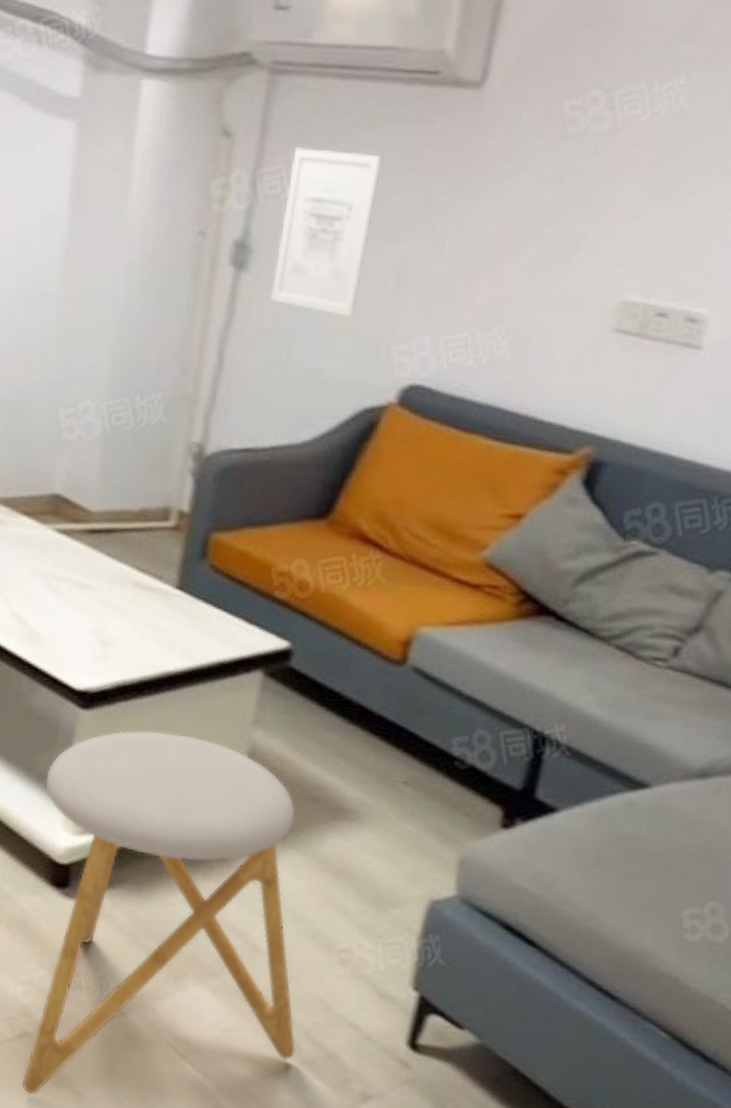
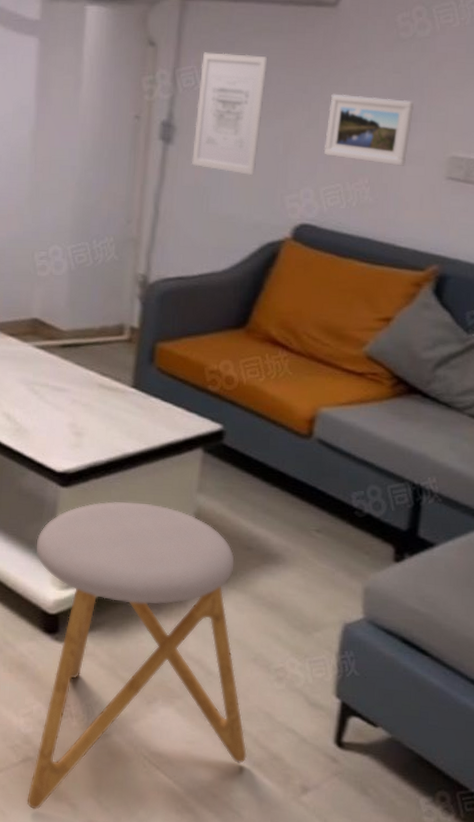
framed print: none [449,209,578,312] -> present [323,93,414,166]

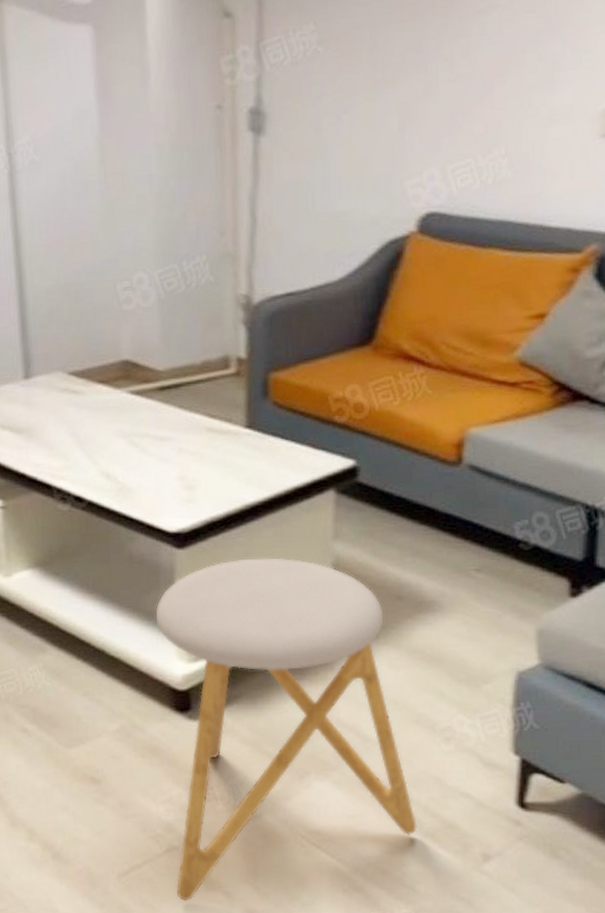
wall art: present [192,52,268,175] -> none [289,12,370,161]
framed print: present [323,93,414,166] -> none [447,45,554,129]

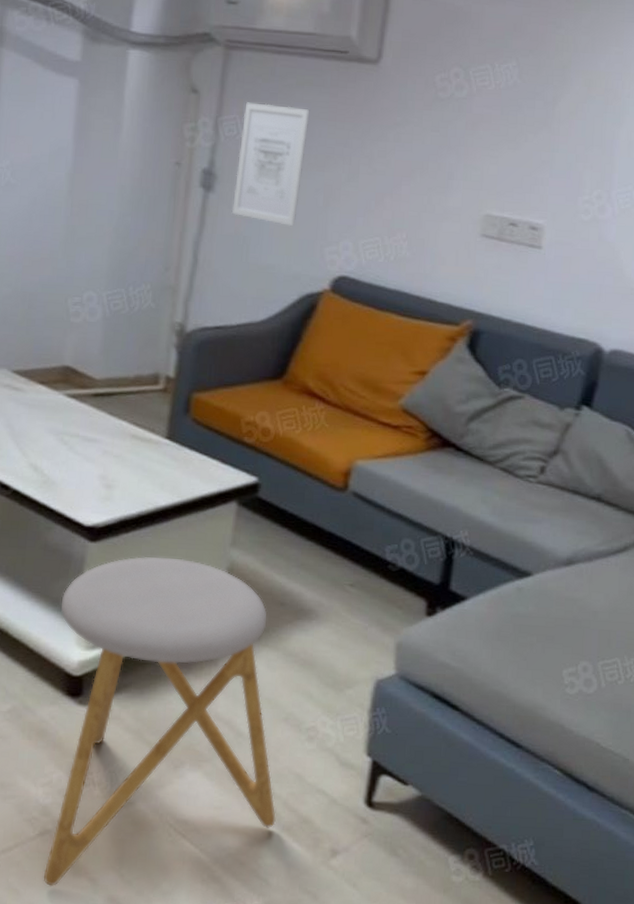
wall art: none [289,12,370,161] -> present [232,102,310,226]

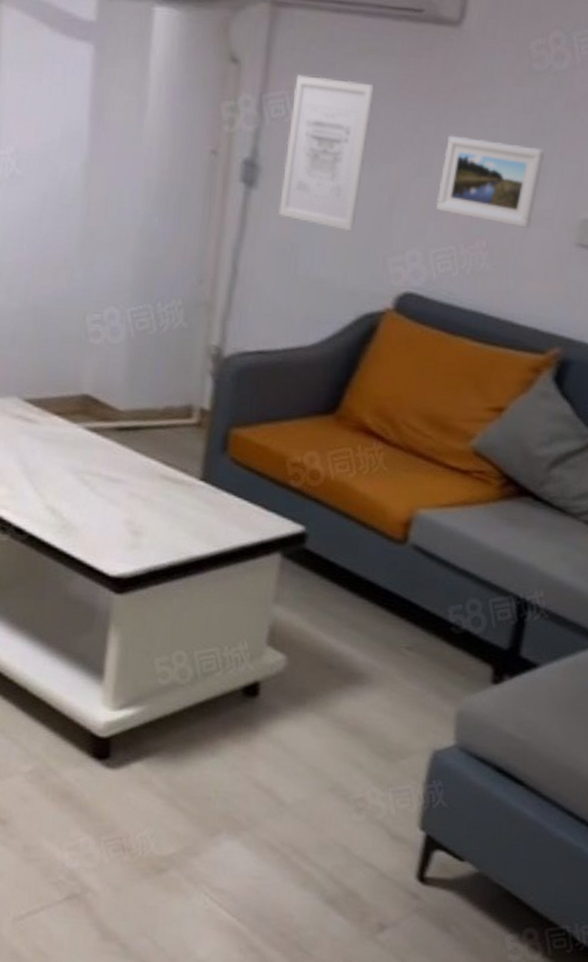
stool: present [43,556,276,887] -> none [71,611,320,951]
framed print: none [363,148,451,222] -> present [436,135,544,228]

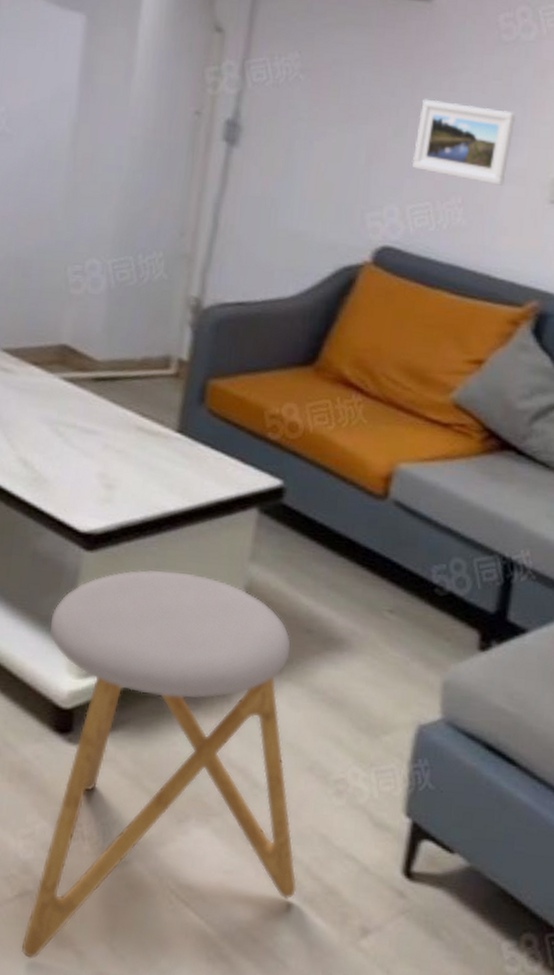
stool: none [71,611,320,951] -> present [21,570,297,960]
wall art: present [279,75,375,231] -> none [259,43,352,187]

